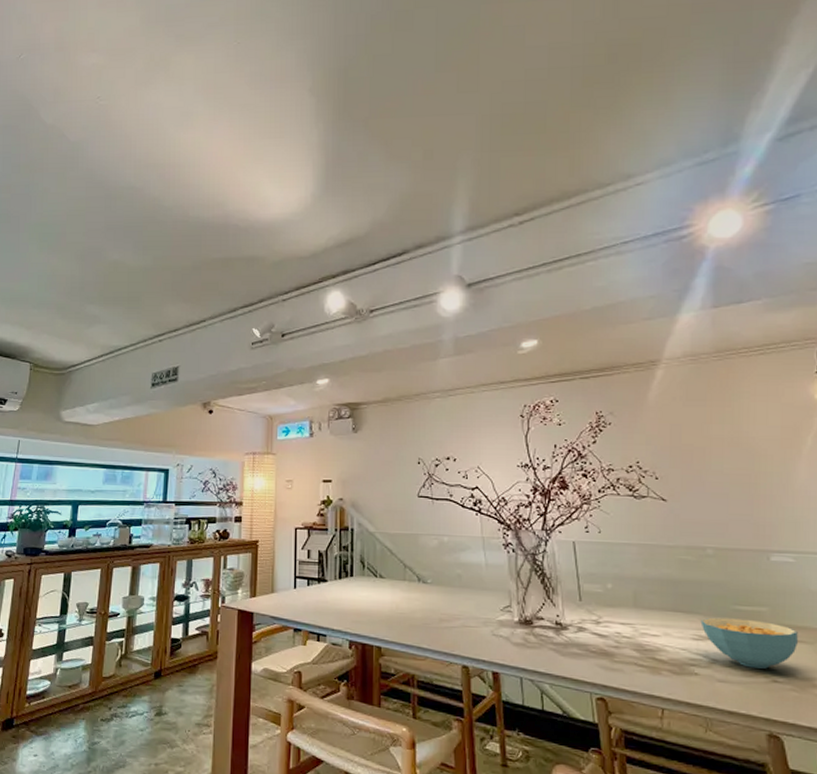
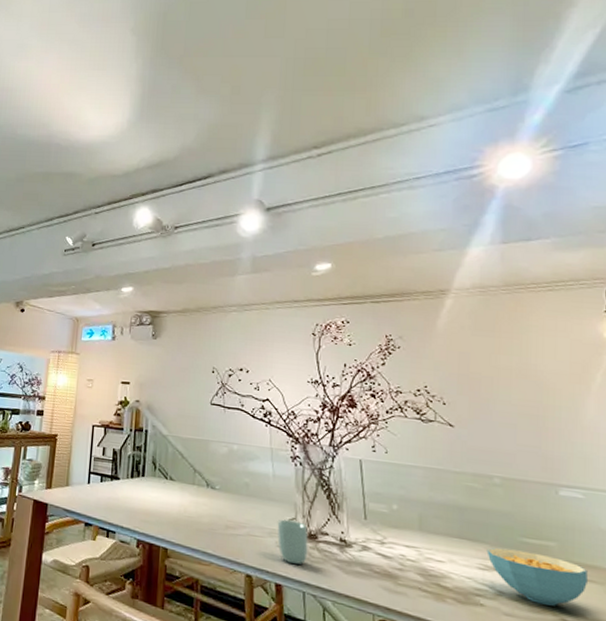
cup: none [492,608,524,652] -> present [277,519,308,565]

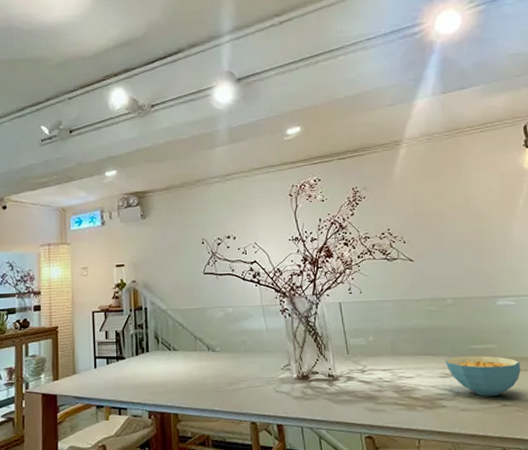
cup: present [277,519,308,565] -> none [274,366,302,405]

